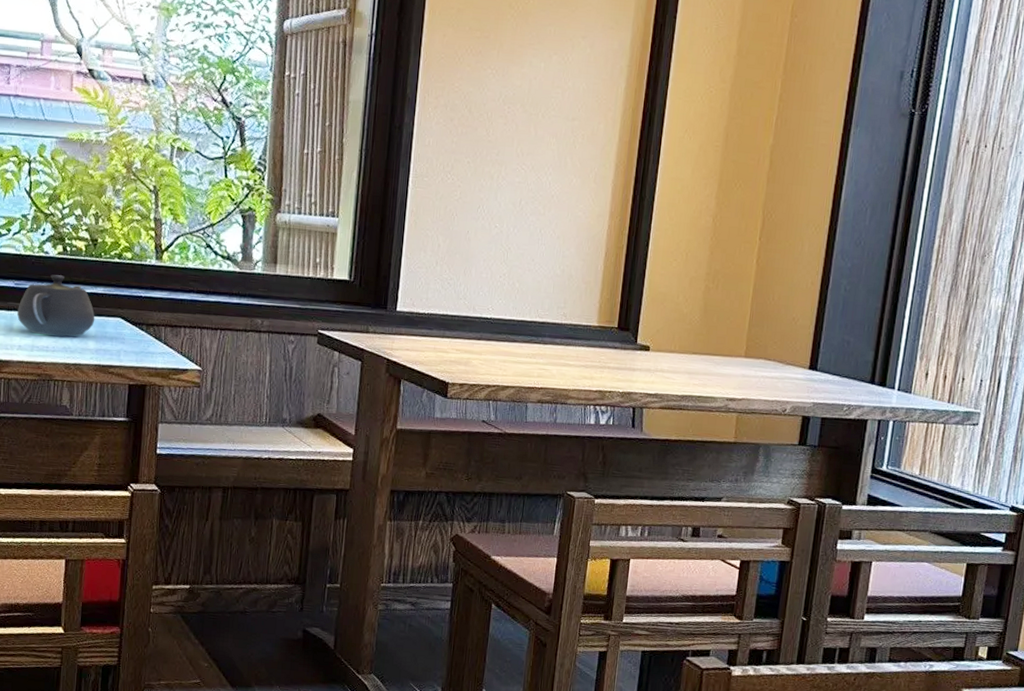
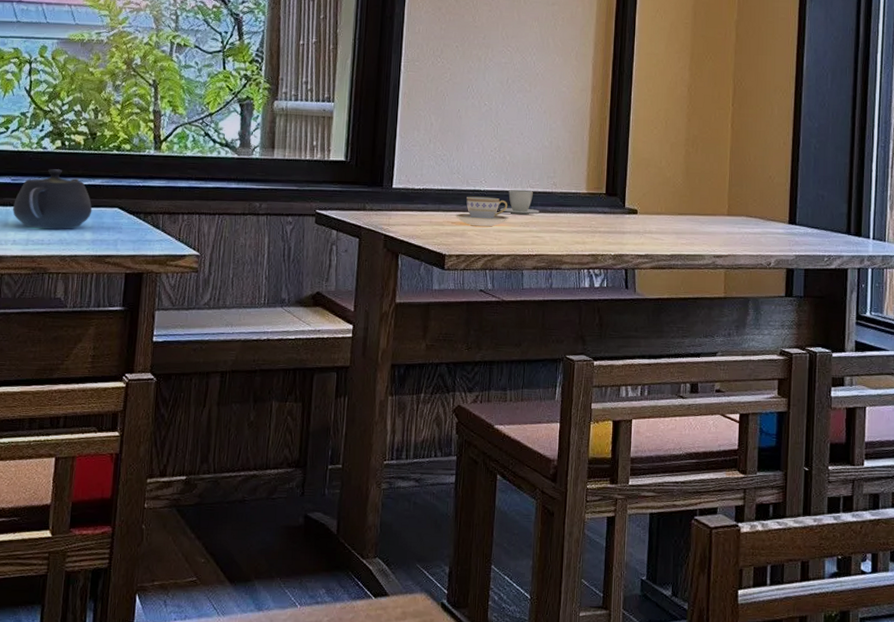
teacup: none [460,323,516,358] -> present [455,196,509,228]
teacup: none [507,318,548,347] -> present [500,189,540,215]

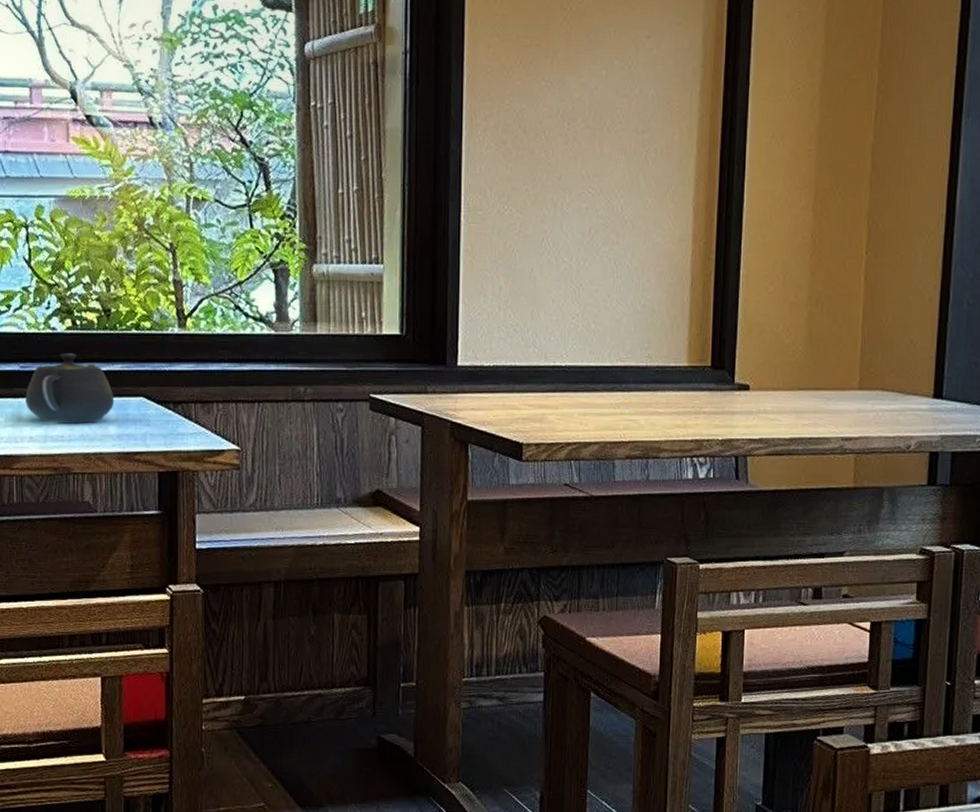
teacup: present [455,196,509,228] -> none [532,373,597,411]
teacup: present [500,189,540,215] -> none [585,364,632,395]

